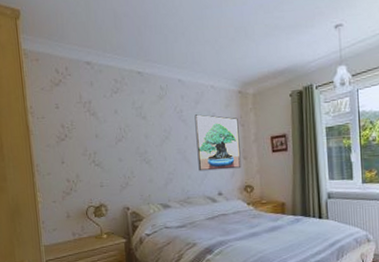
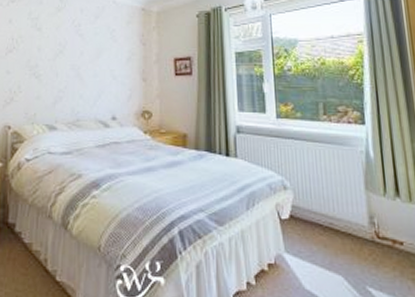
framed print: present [194,114,241,171] -> none [92,29,140,91]

